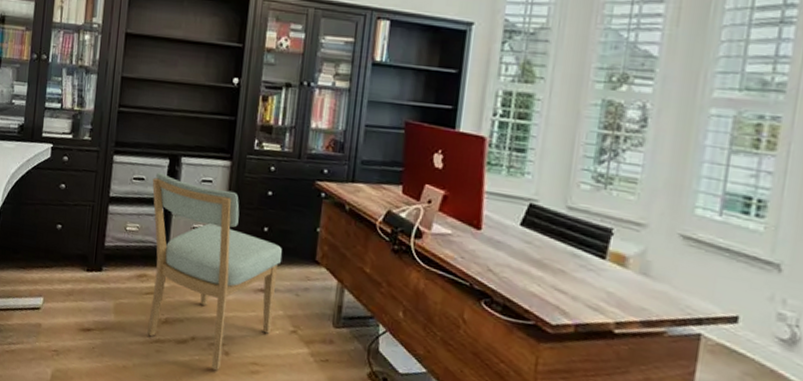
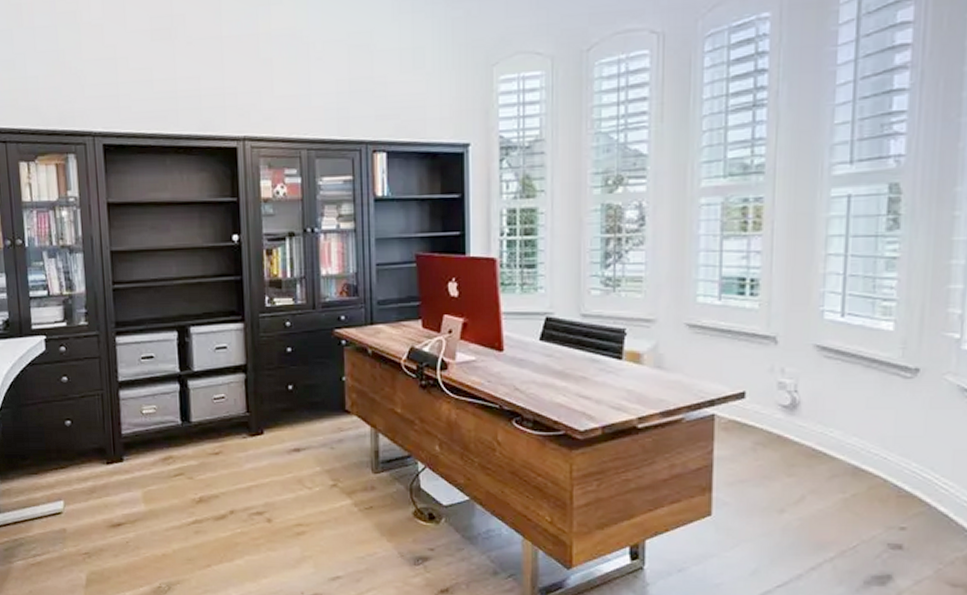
chair: present [147,173,282,371] -> none [162,348,310,540]

